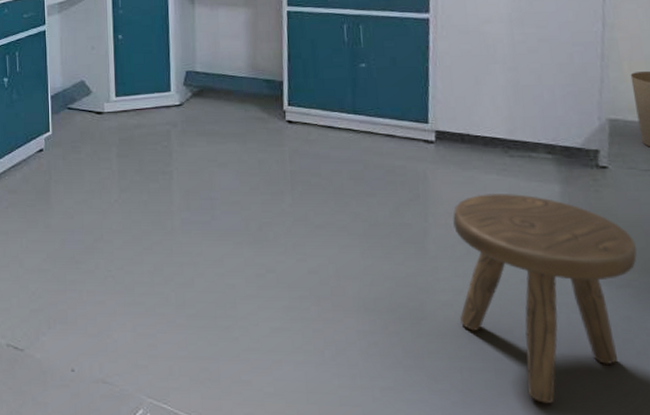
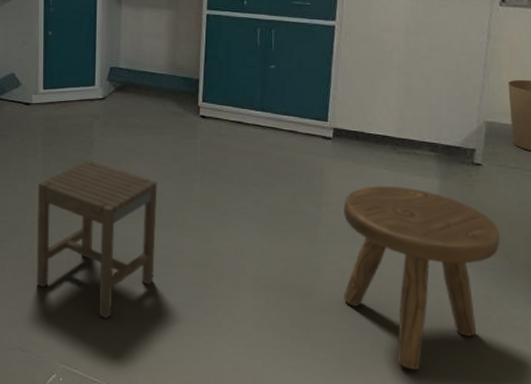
stool: none [114,171,246,347] -> present [36,159,158,319]

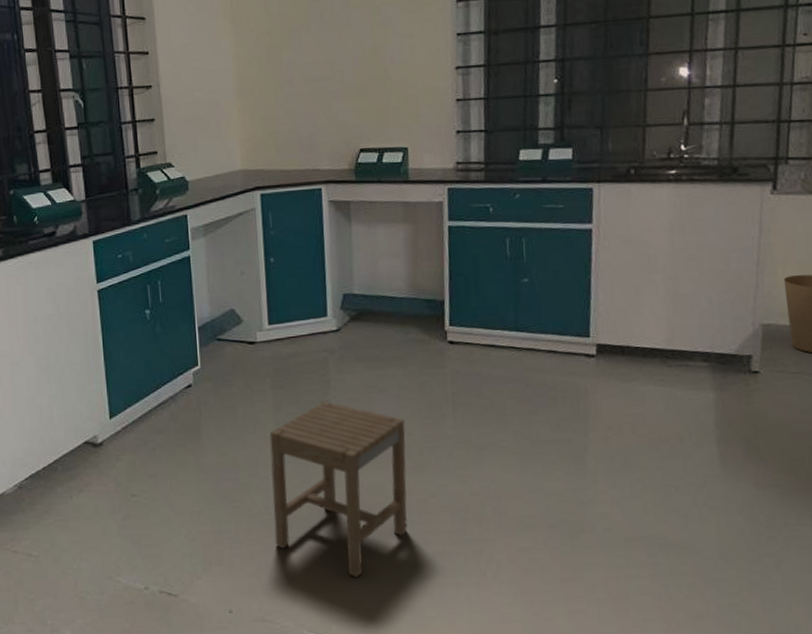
stool: present [343,185,501,370] -> none [612,403,784,603]

